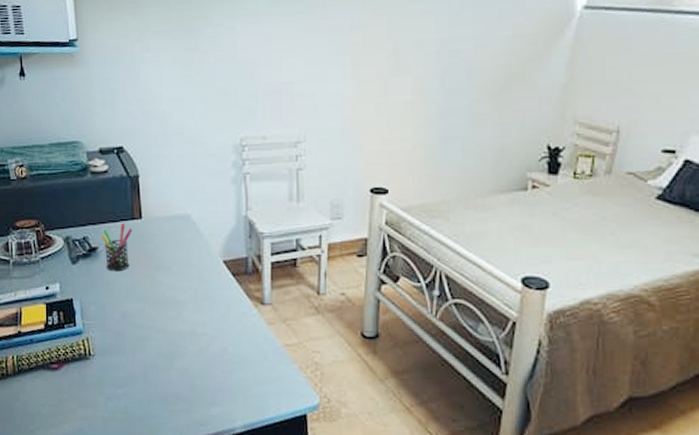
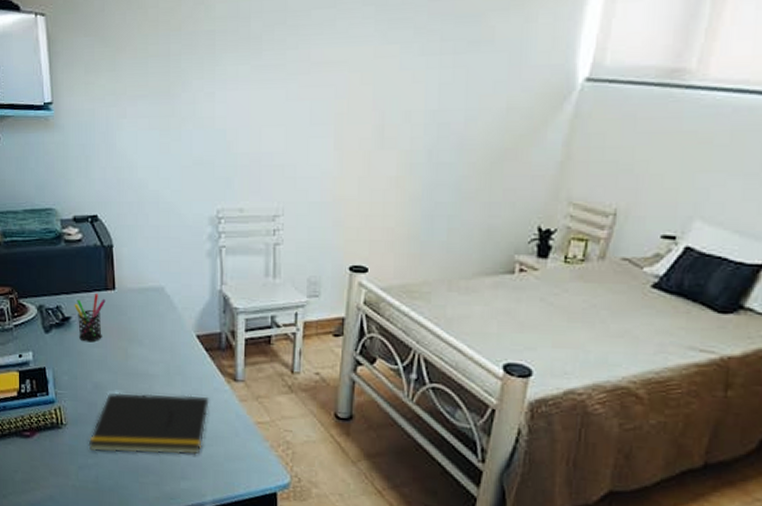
notepad: none [117,320,237,382] -> present [88,393,209,455]

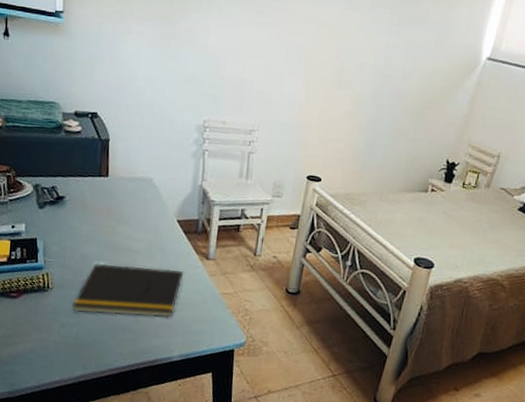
pen holder: present [74,294,106,342] -> none [69,179,99,220]

